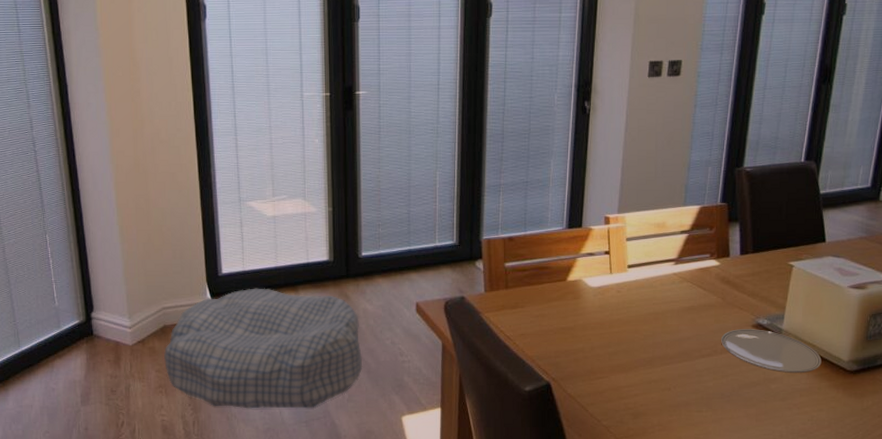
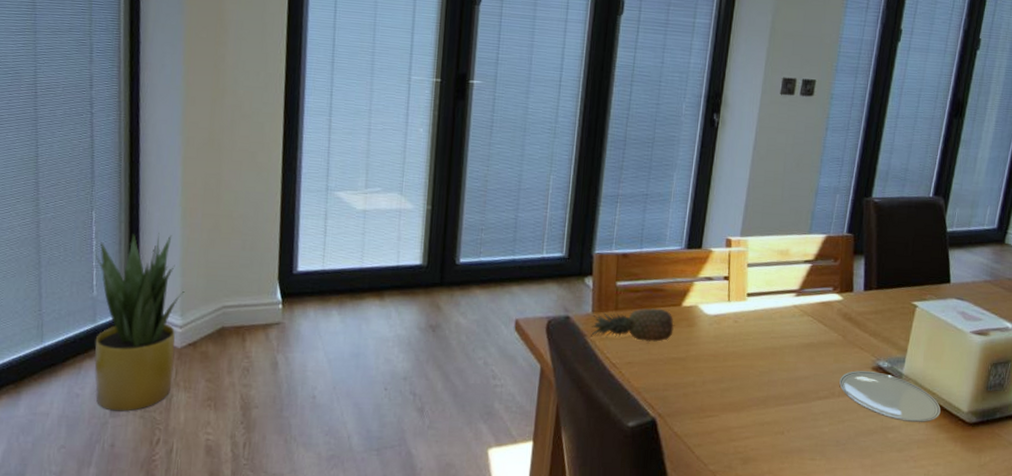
planter: none [52,249,129,401] -> present [94,233,184,411]
dog bed: present [164,288,363,409] -> none [217,290,450,433]
fruit: none [484,284,562,315] -> present [590,308,675,342]

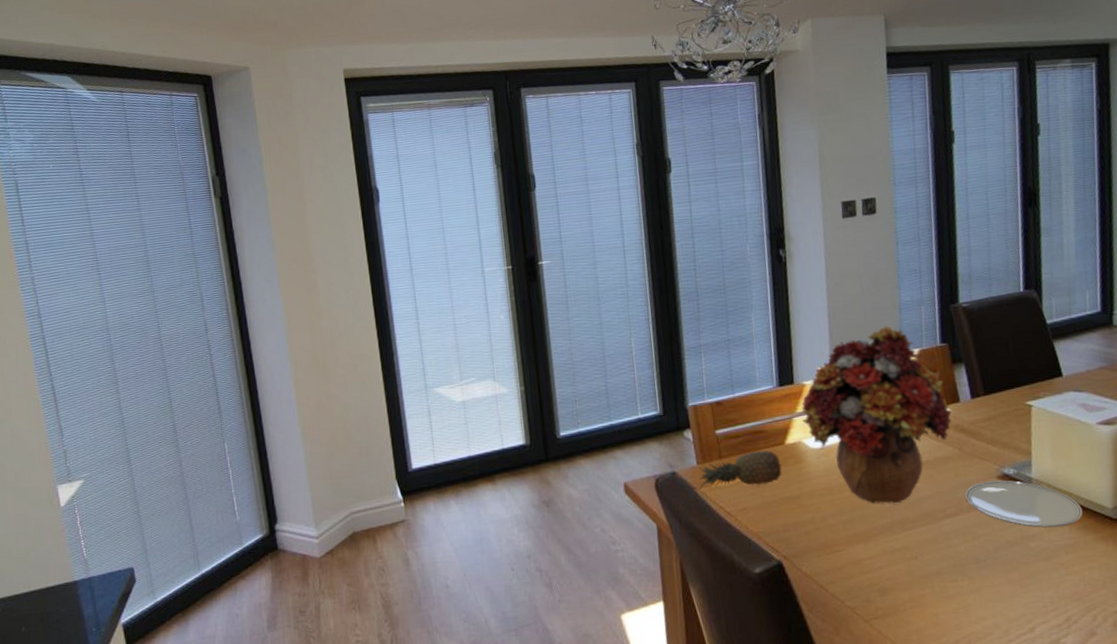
planter: present [94,233,184,411] -> none [232,453,318,626]
flower arrangement: none [703,207,844,378] -> present [801,325,952,504]

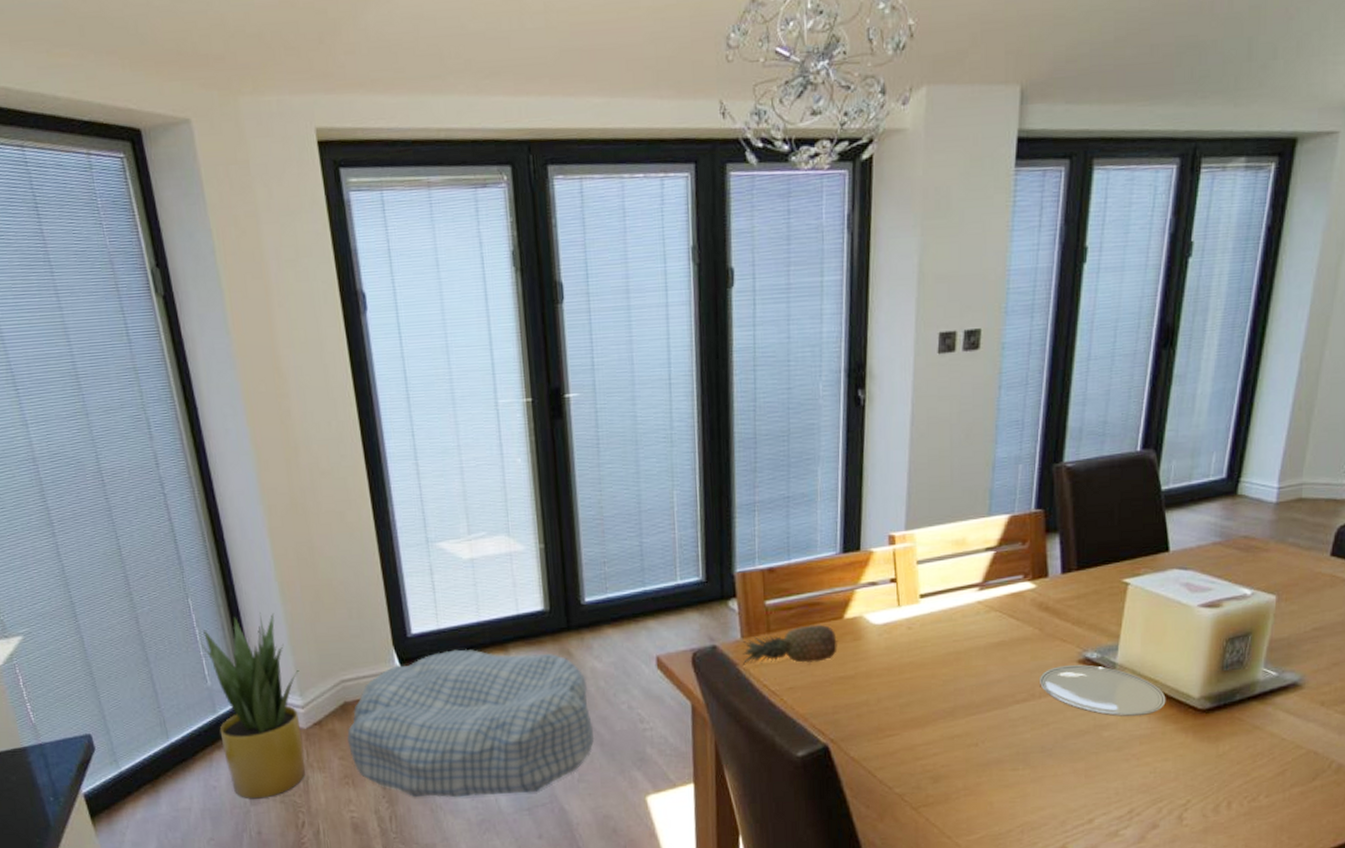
planter: none [232,453,318,626] -> present [199,613,305,799]
dog bed: none [355,481,573,621] -> present [347,649,595,798]
flower arrangement: present [801,325,952,504] -> none [866,486,1037,687]

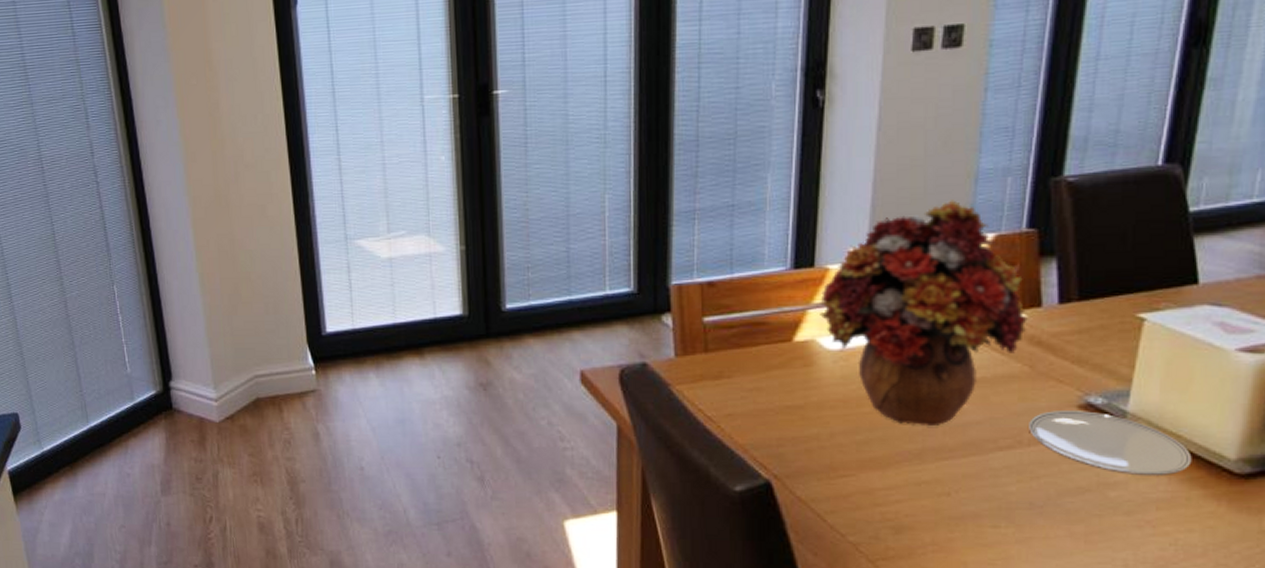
planter: present [199,613,305,799] -> none [122,303,216,490]
dog bed: present [347,649,595,798] -> none [258,351,511,506]
fruit: present [742,624,839,665] -> none [675,346,786,388]
flower arrangement: none [866,486,1037,687] -> present [820,200,1028,425]

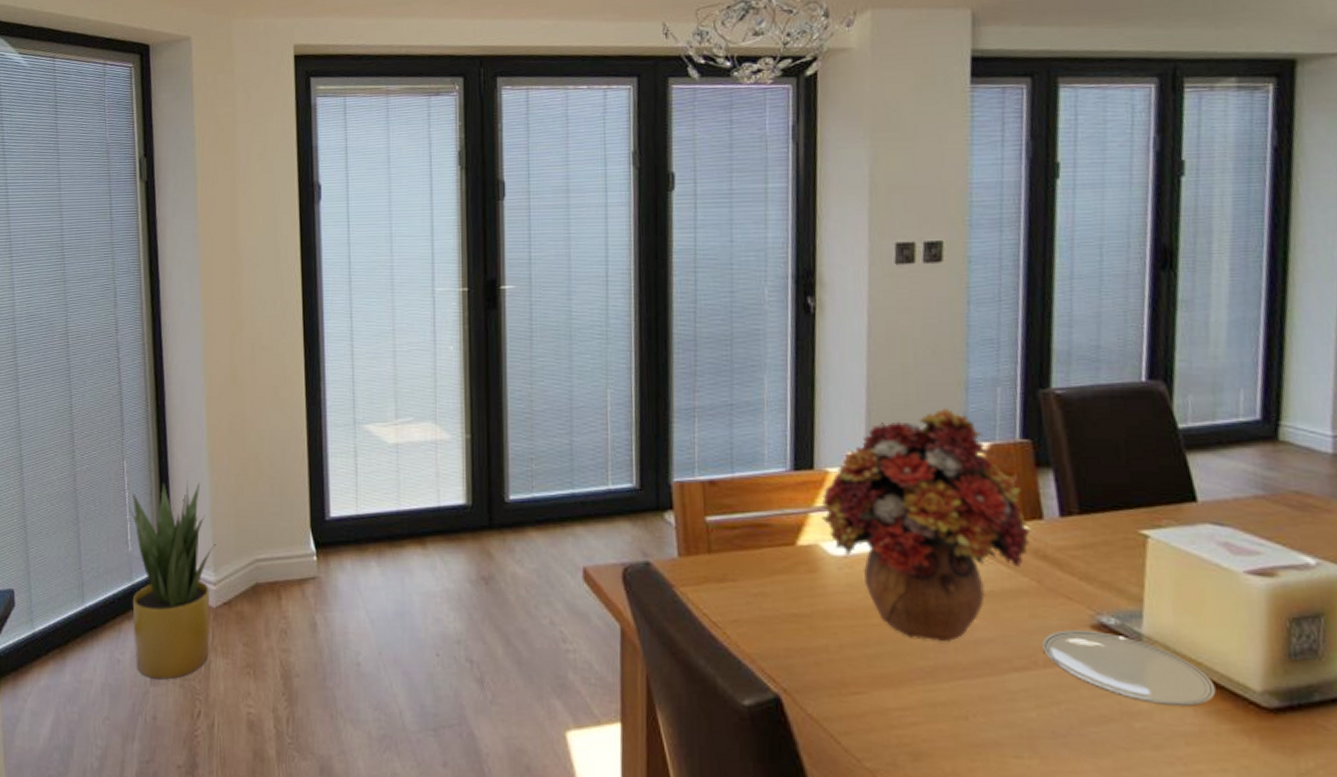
planter: none [122,303,216,490] -> present [127,481,215,679]

